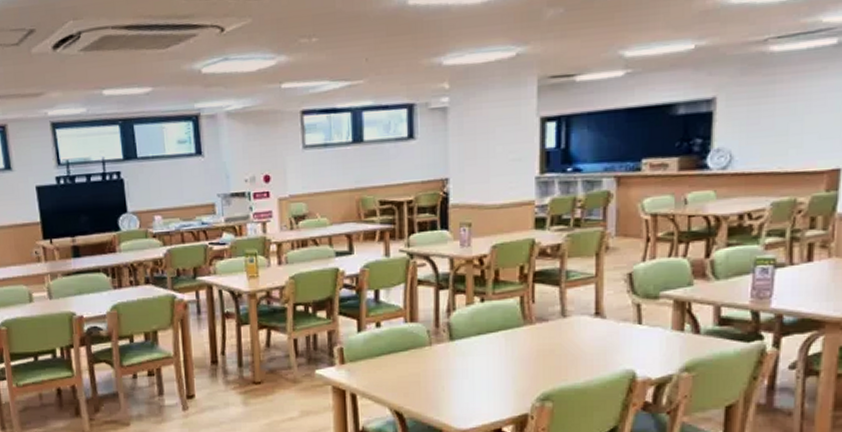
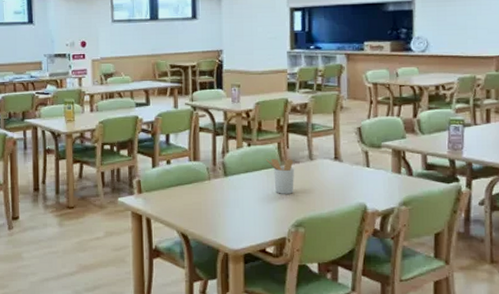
utensil holder: none [504,316,542,361] -> present [266,158,295,194]

